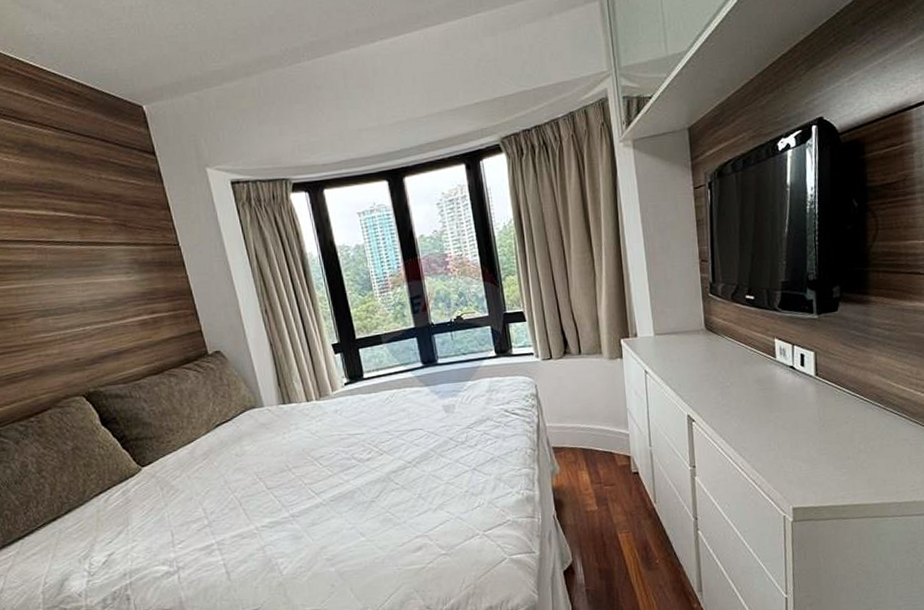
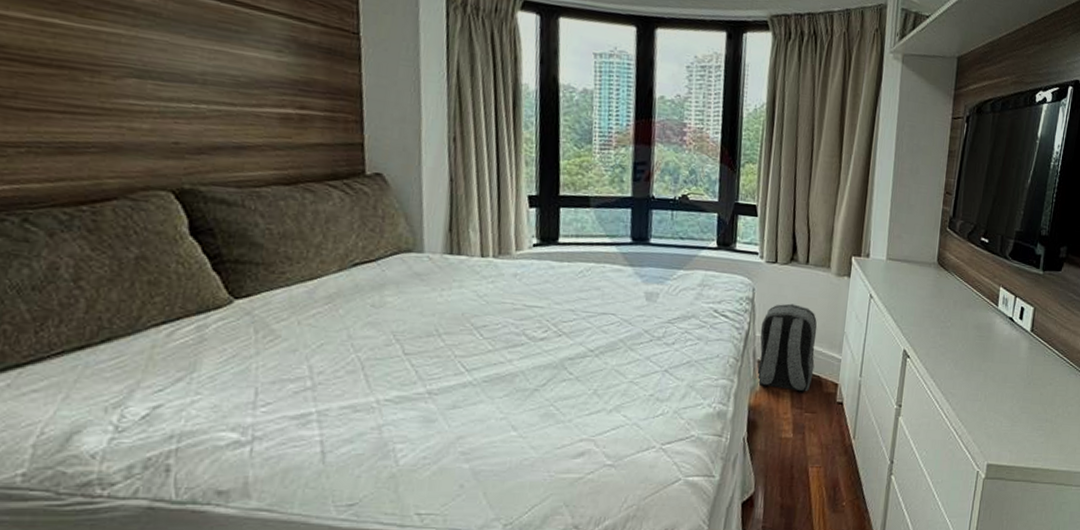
backpack: none [549,392,606,470] -> present [757,303,817,393]

